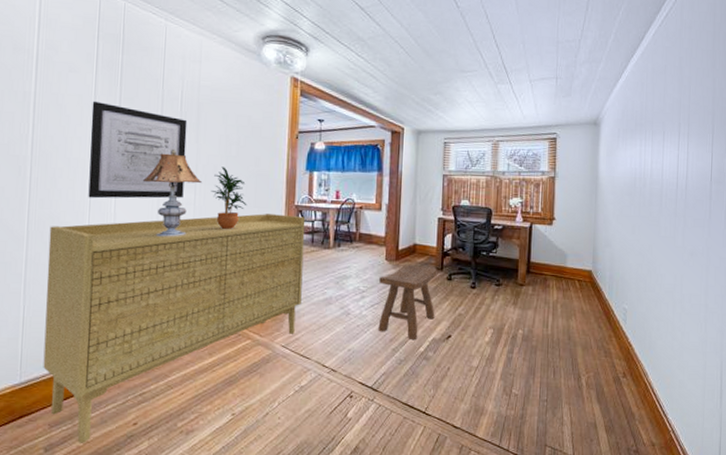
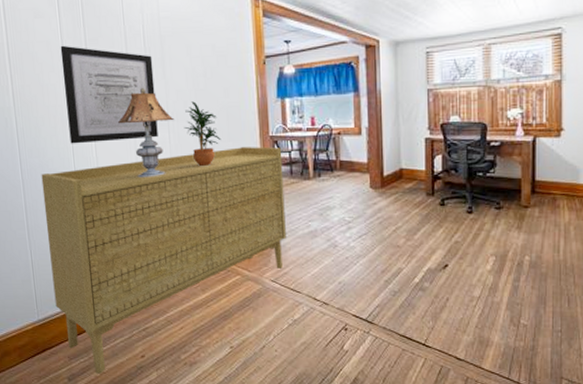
stool: present [378,264,437,340] -> none [365,190,429,271]

